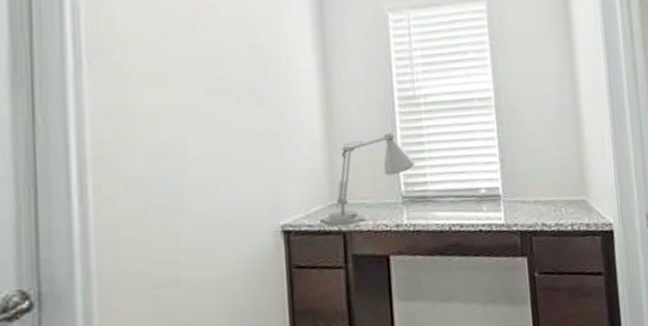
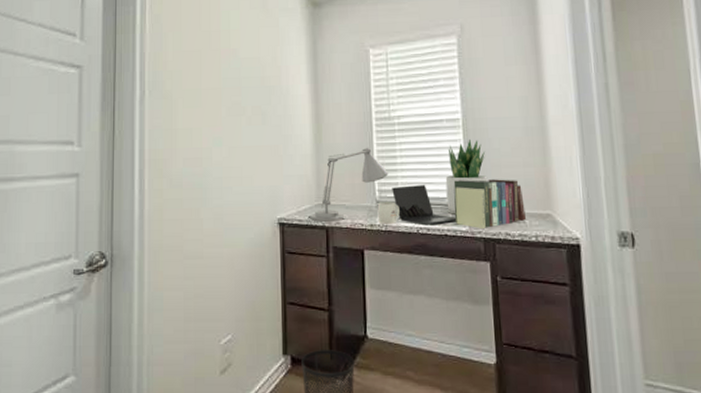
mug: none [403,196,429,225] -> present [377,201,400,225]
laptop: none [419,175,491,222] -> present [392,185,456,226]
planter: none [478,121,522,207] -> present [445,140,487,214]
books: none [487,164,561,222] -> present [453,179,526,230]

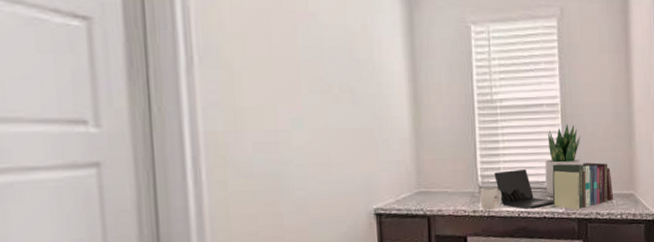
desk lamp: present [307,147,389,223] -> none [407,131,491,211]

